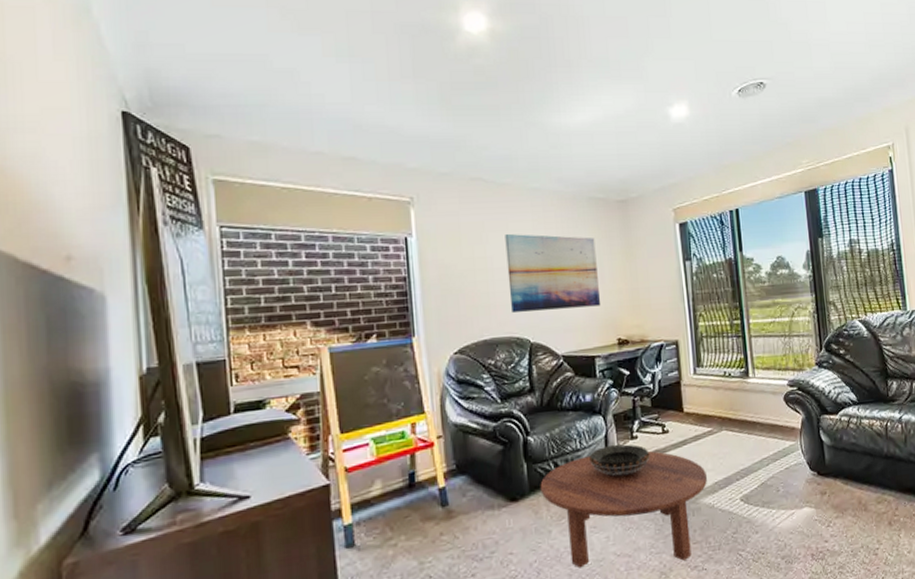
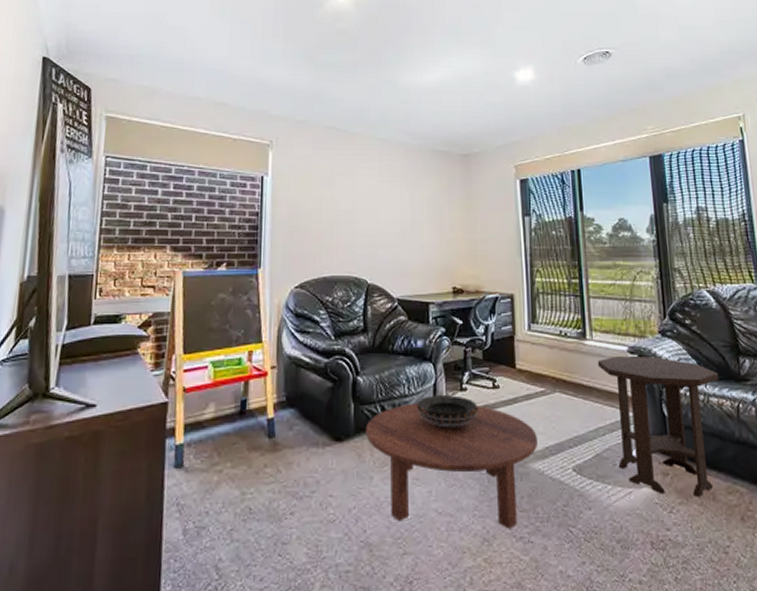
wall art: present [505,233,601,312] -> none [351,178,439,253]
side table: none [760,387,870,512] -> present [597,355,719,497]

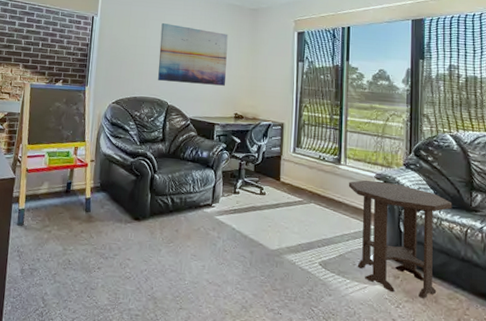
wall art: none [351,178,439,253] -> present [158,22,228,86]
coffee table: present [365,403,537,529] -> none [158,199,292,302]
decorative bowl: present [417,395,479,428] -> none [198,194,248,221]

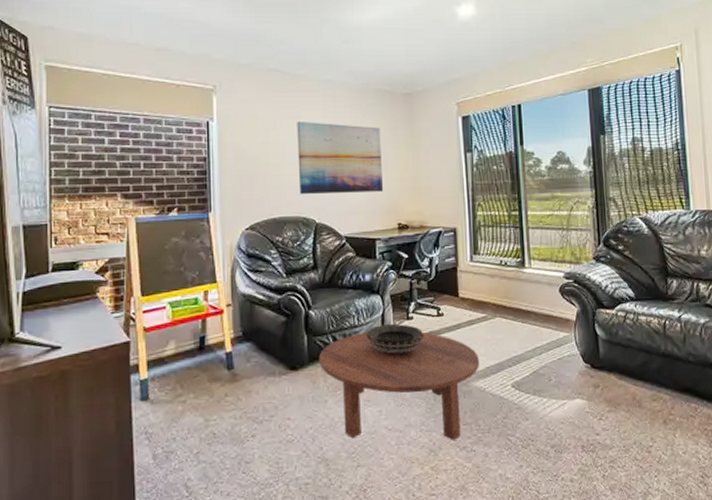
coffee table: none [158,199,292,302] -> present [319,332,479,440]
decorative bowl: none [198,194,248,221] -> present [366,324,425,354]
side table: present [348,179,453,299] -> none [535,281,648,405]

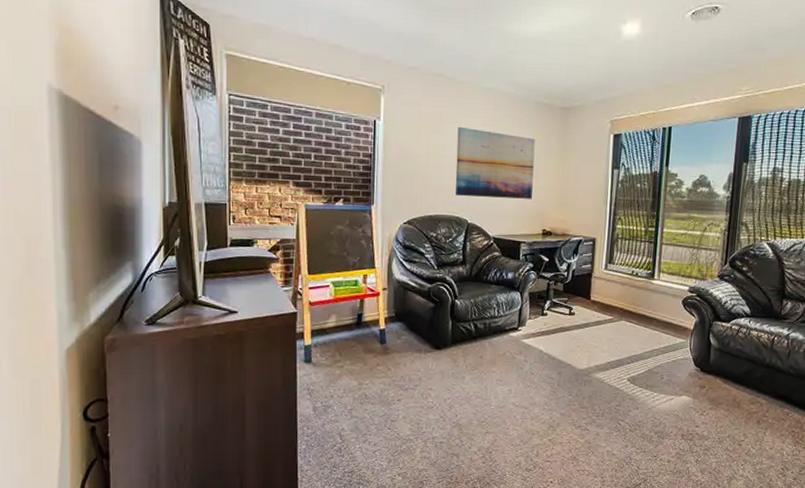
coffee table: present [319,332,479,440] -> none [460,323,602,420]
decorative bowl: present [366,324,425,354] -> none [504,318,556,344]

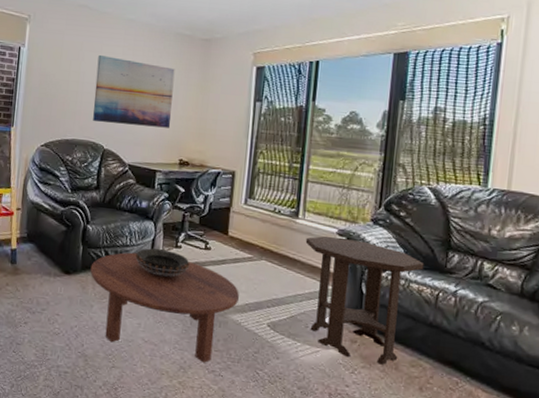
coffee table: none [460,323,602,420] -> present [90,252,239,363]
decorative bowl: none [504,318,556,344] -> present [135,248,190,277]
side table: none [660,293,763,405] -> present [305,235,424,365]

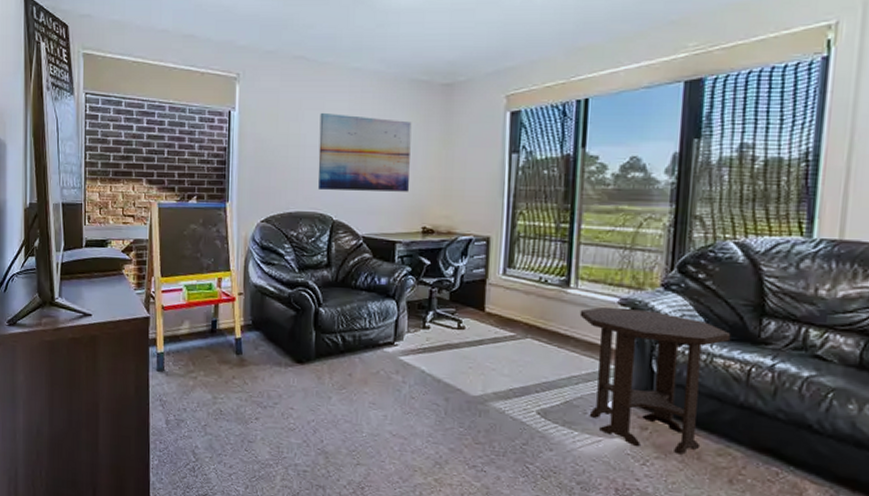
coffee table: present [90,252,239,363] -> none [325,336,501,457]
decorative bowl: present [135,248,190,277] -> none [377,330,441,362]

